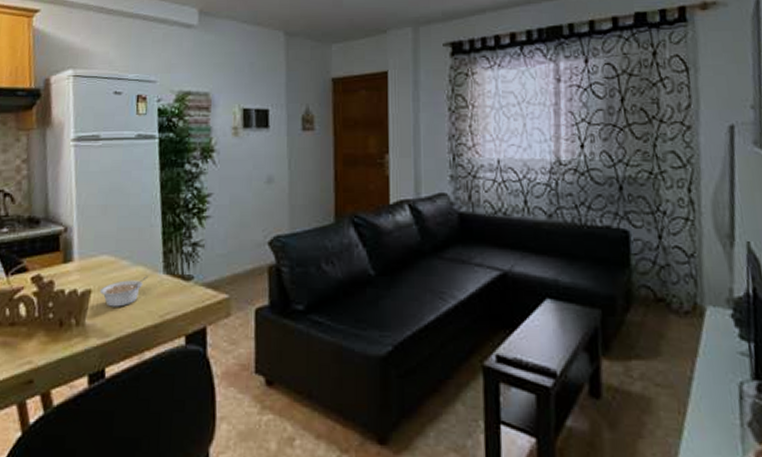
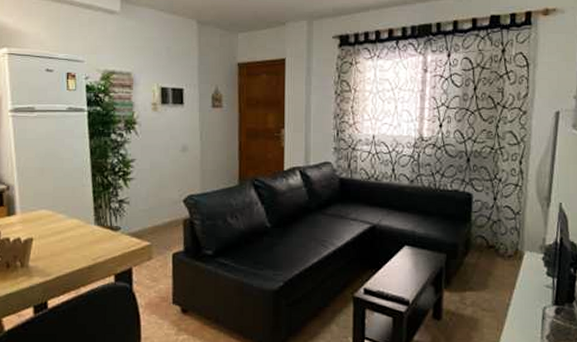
legume: present [99,276,148,307] -> none [40,227,82,252]

